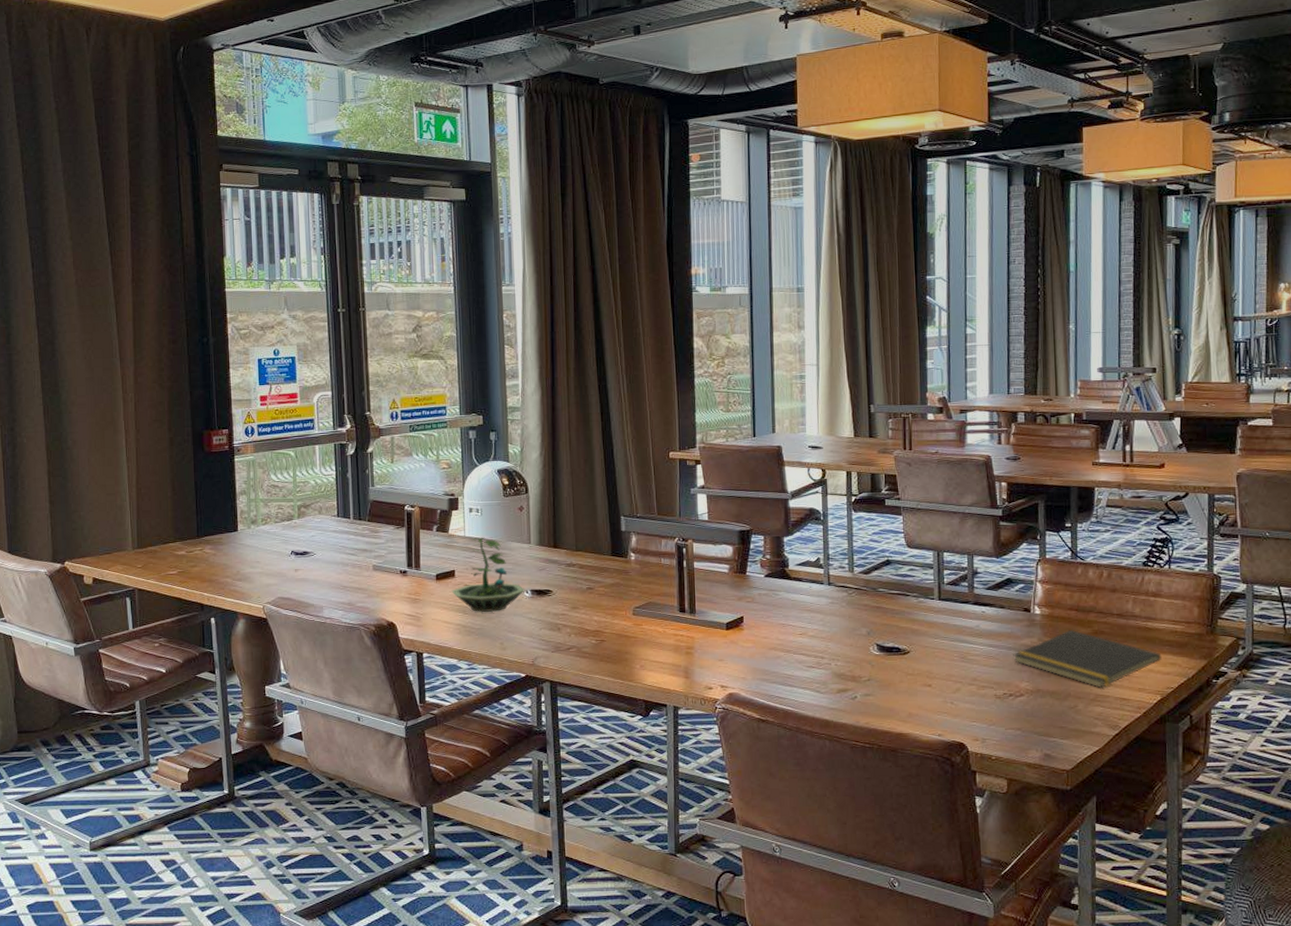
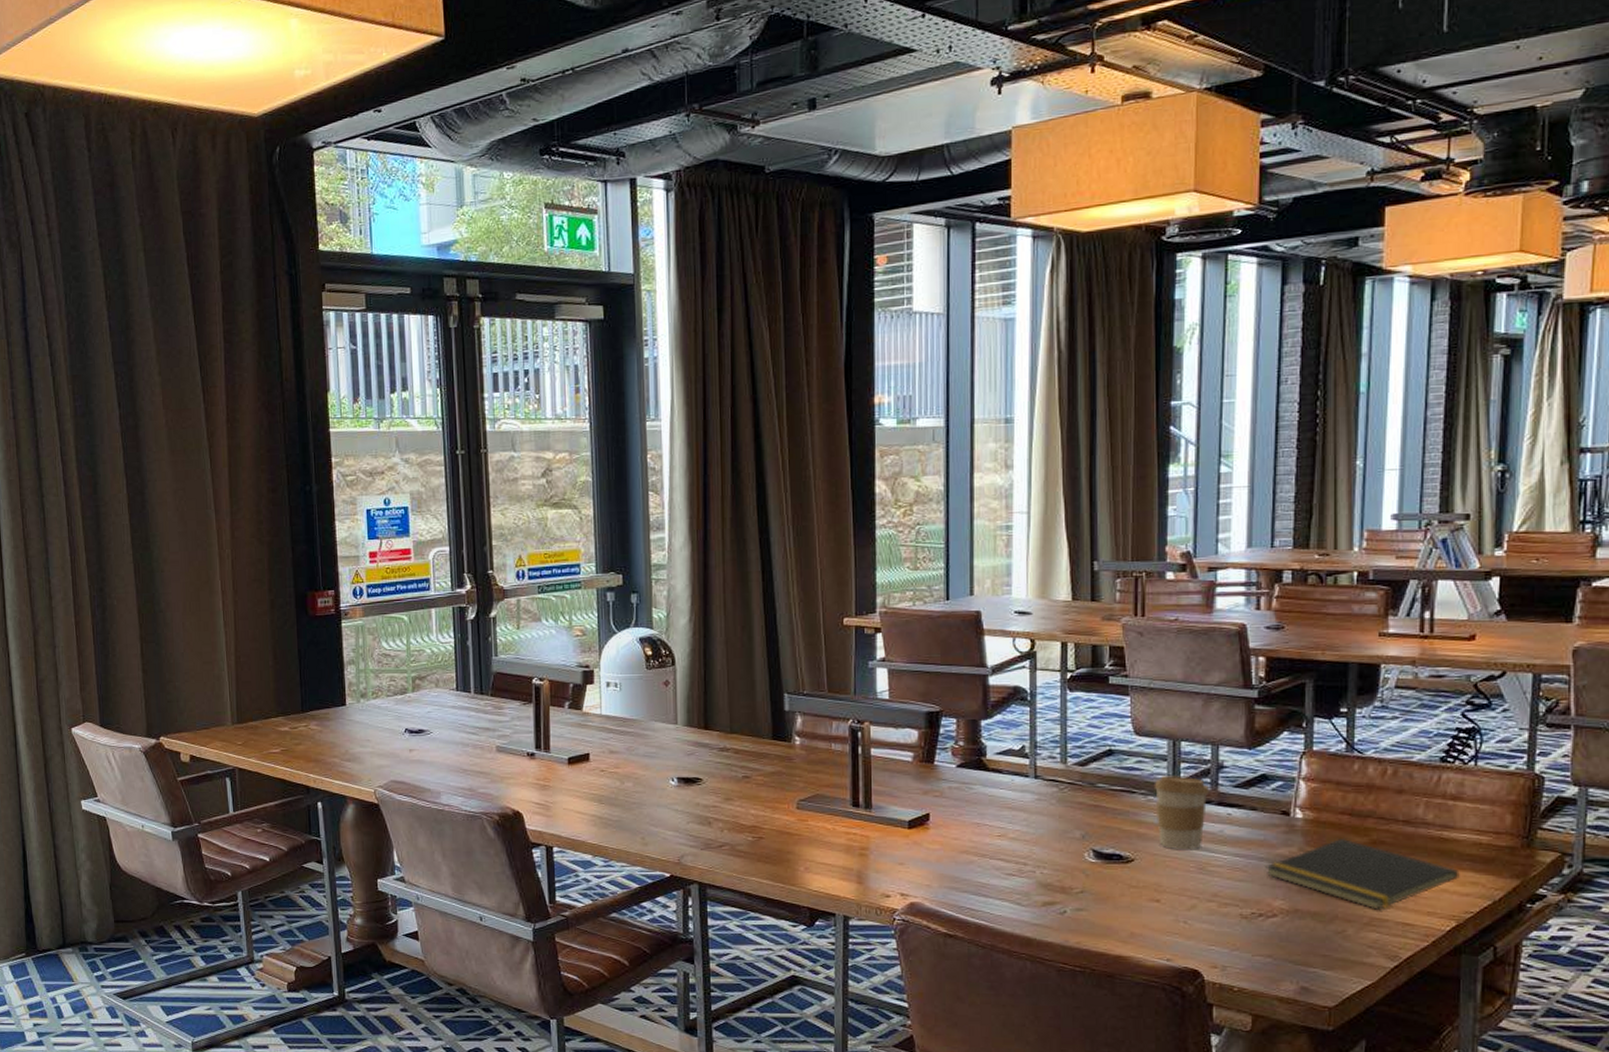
terrarium: present [451,537,525,613] -> none [585,716,671,803]
coffee cup: none [923,580,968,643] -> present [1154,774,1210,850]

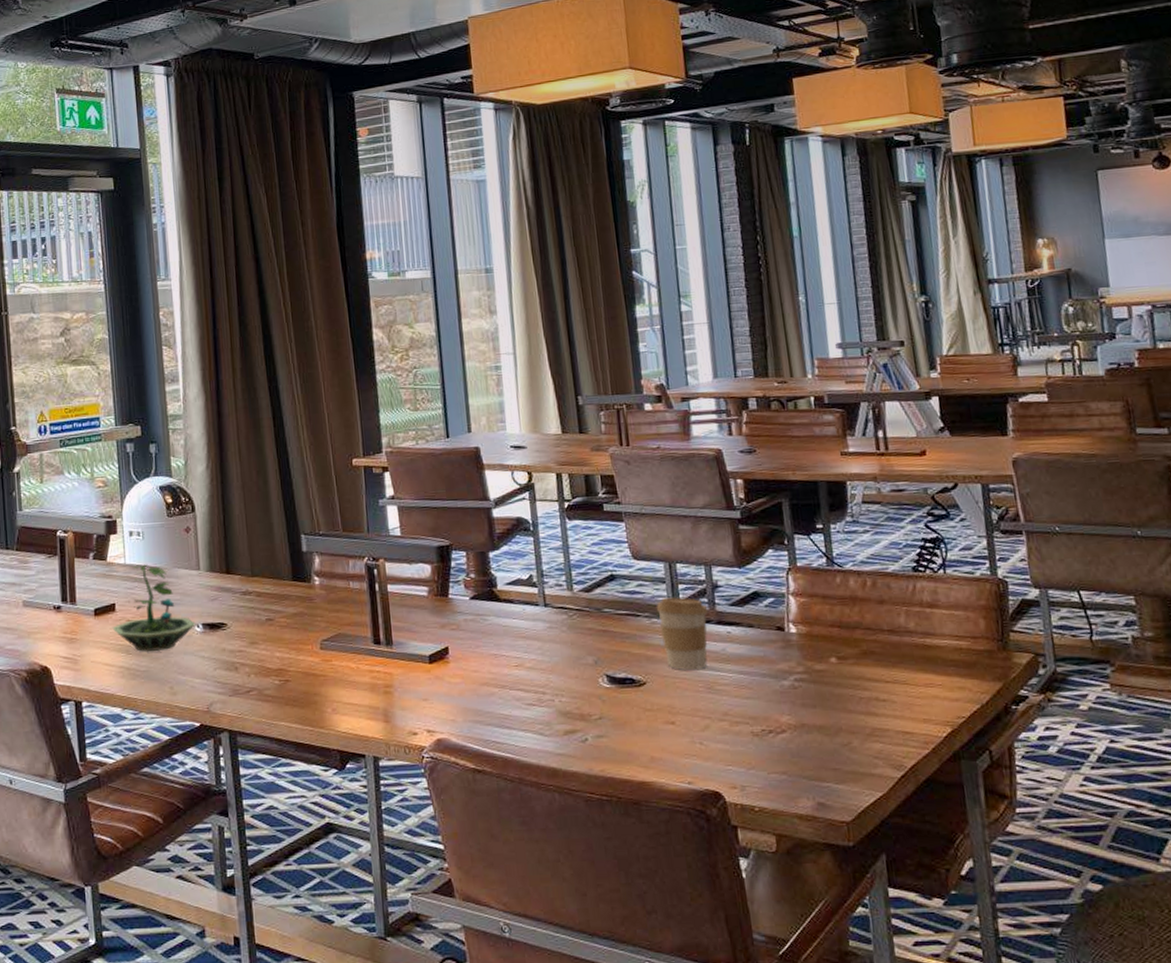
terrarium: none [585,716,671,803] -> present [112,564,196,652]
notepad: present [1265,838,1460,910] -> none [768,650,947,720]

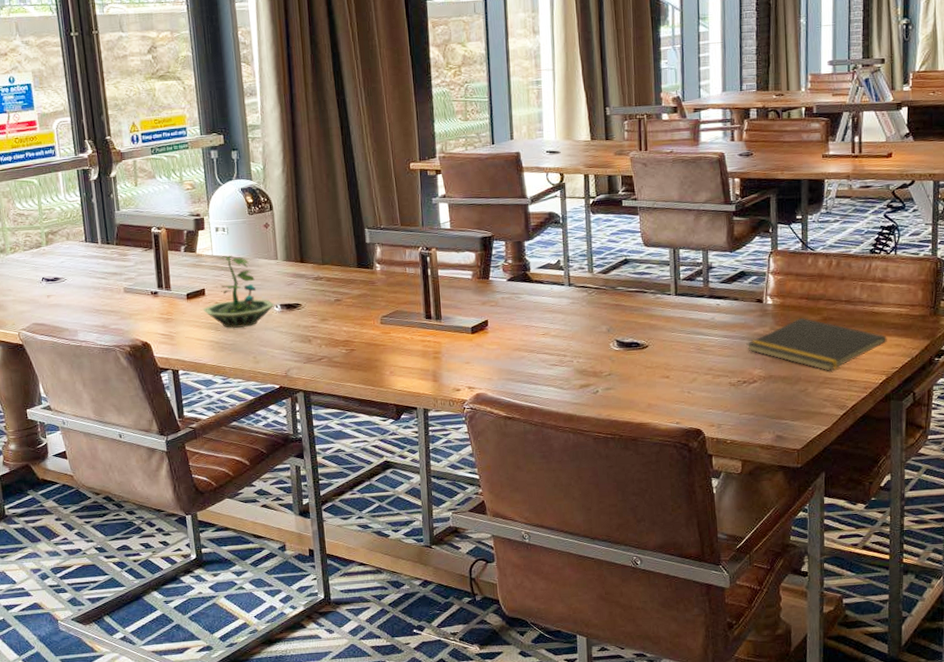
coffee cup: present [656,596,708,671] -> none [660,276,703,335]
notepad: none [768,650,947,720] -> present [746,317,887,371]

